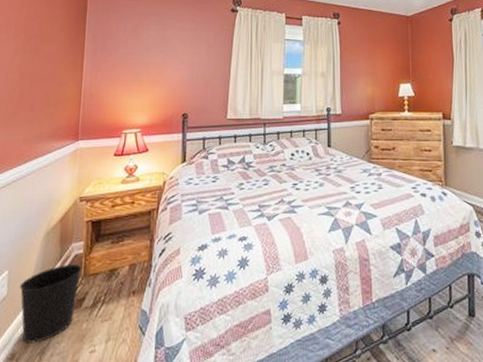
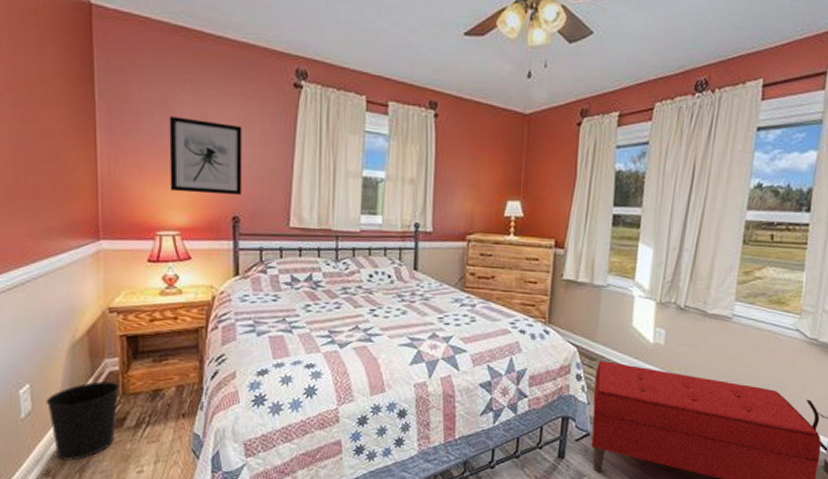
wall art: none [135,40,193,97] -> present [169,116,243,196]

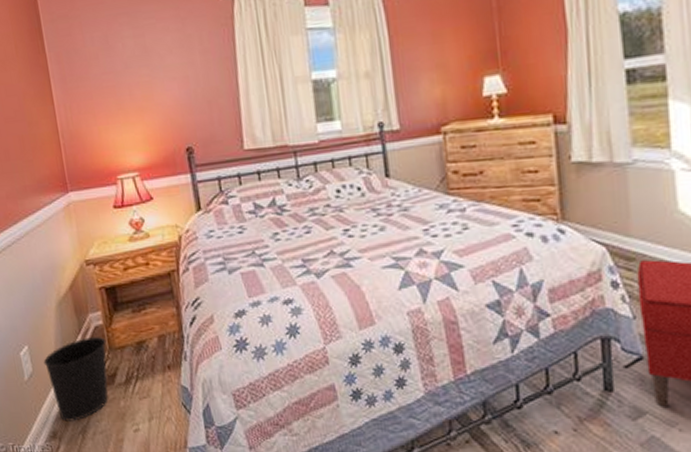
wall art: present [169,116,243,196] -> none [112,50,192,132]

